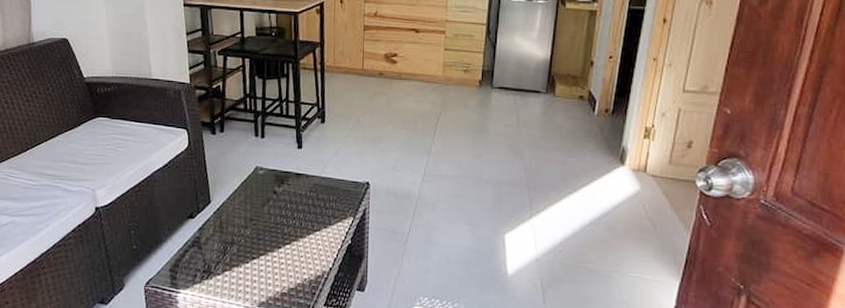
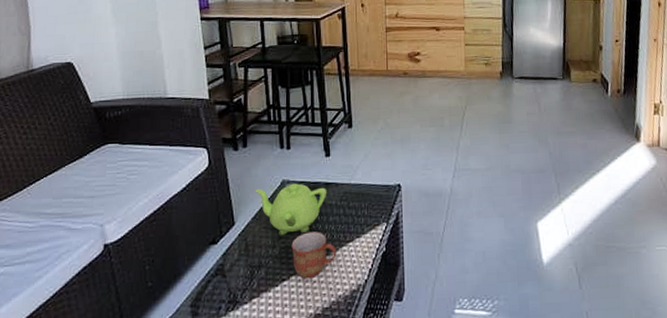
teapot: none [230,170,298,217] -> present [255,183,327,235]
mug: none [262,217,304,260] -> present [291,231,337,279]

